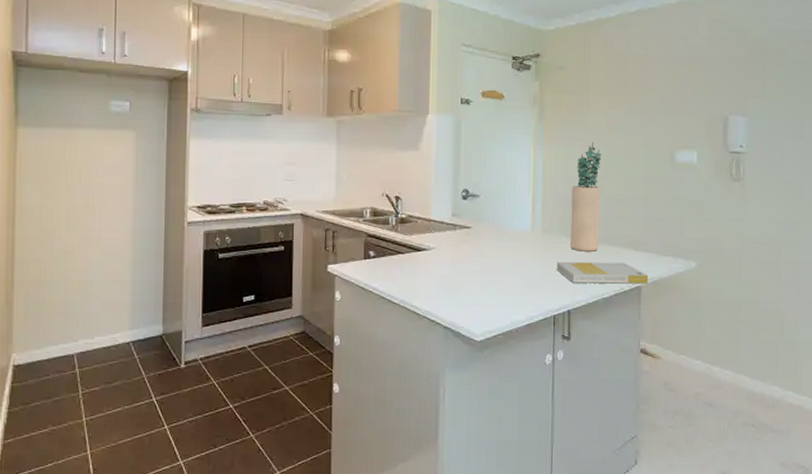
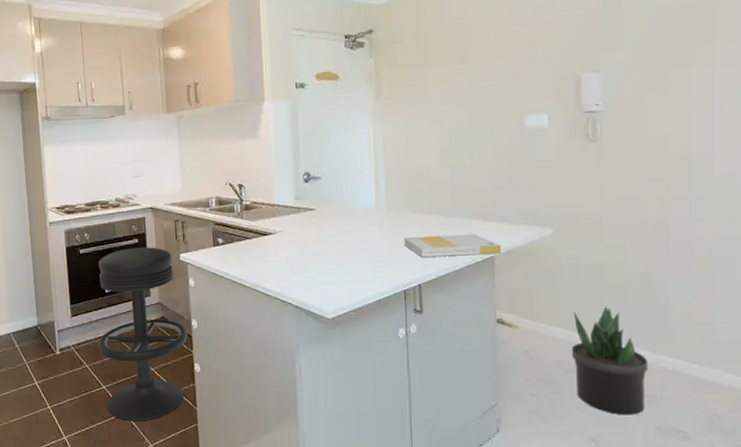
bar stool: none [228,255,329,446] -> present [97,247,188,422]
vase: present [569,142,602,252] -> none [414,114,447,226]
planter: none [707,341,777,450] -> present [571,306,649,415]

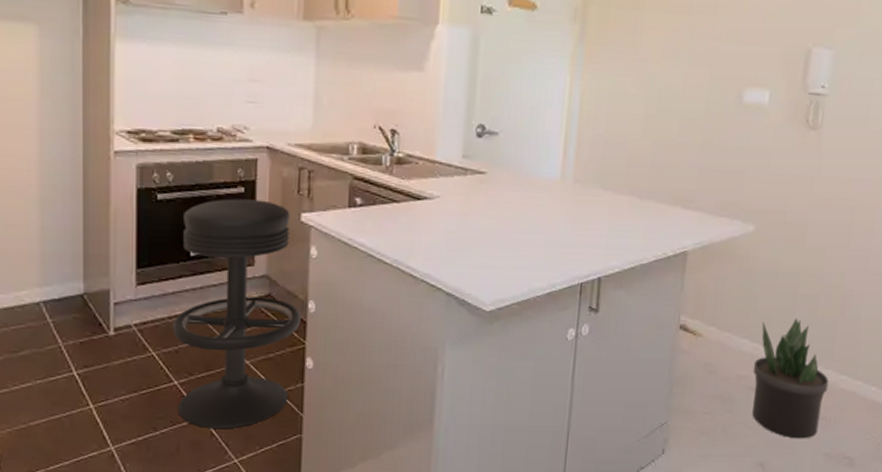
book: present [403,234,502,257] -> none [587,218,698,249]

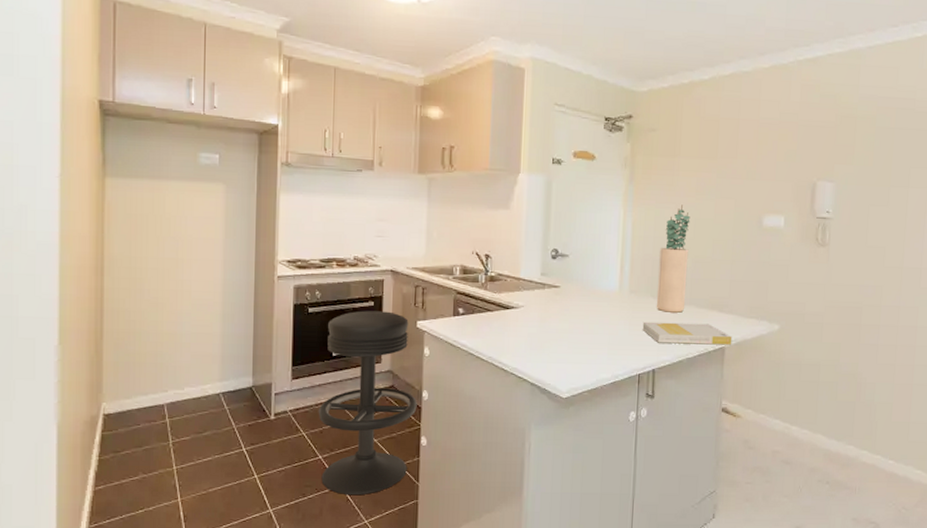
book: none [587,218,698,249] -> present [642,321,732,345]
vase: none [606,72,654,208] -> present [656,205,691,313]
planter: present [752,318,829,439] -> none [785,402,852,506]

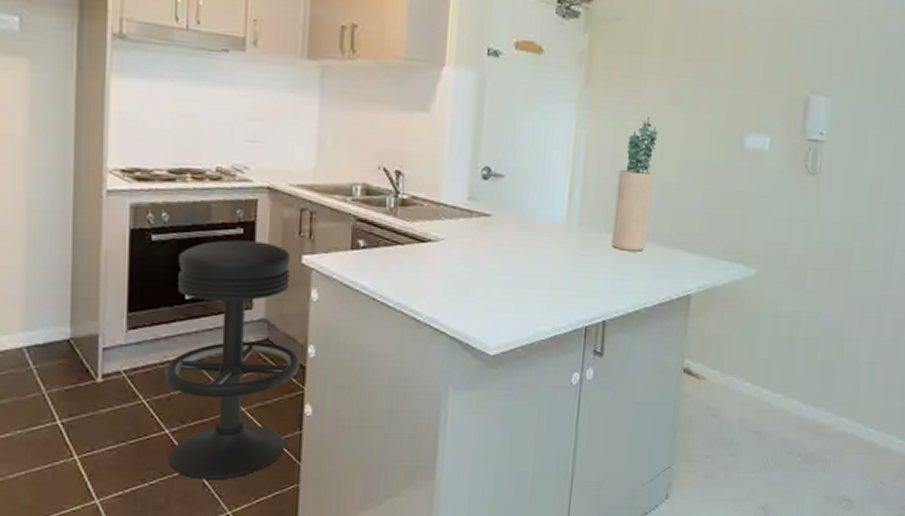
book: present [642,321,732,345] -> none [592,261,701,293]

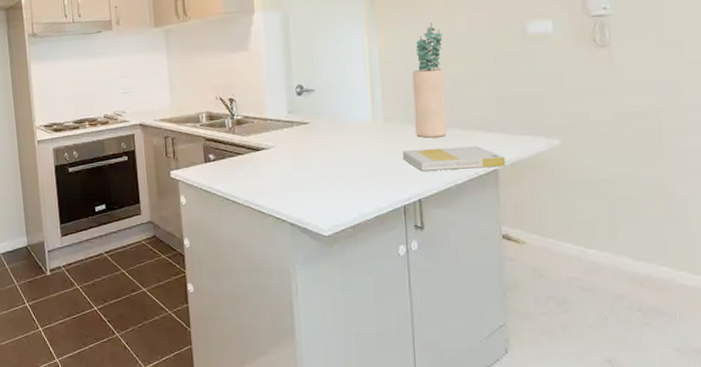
bar stool: present [164,240,301,480] -> none [88,164,180,344]
book: none [592,261,701,293] -> present [402,145,506,171]

